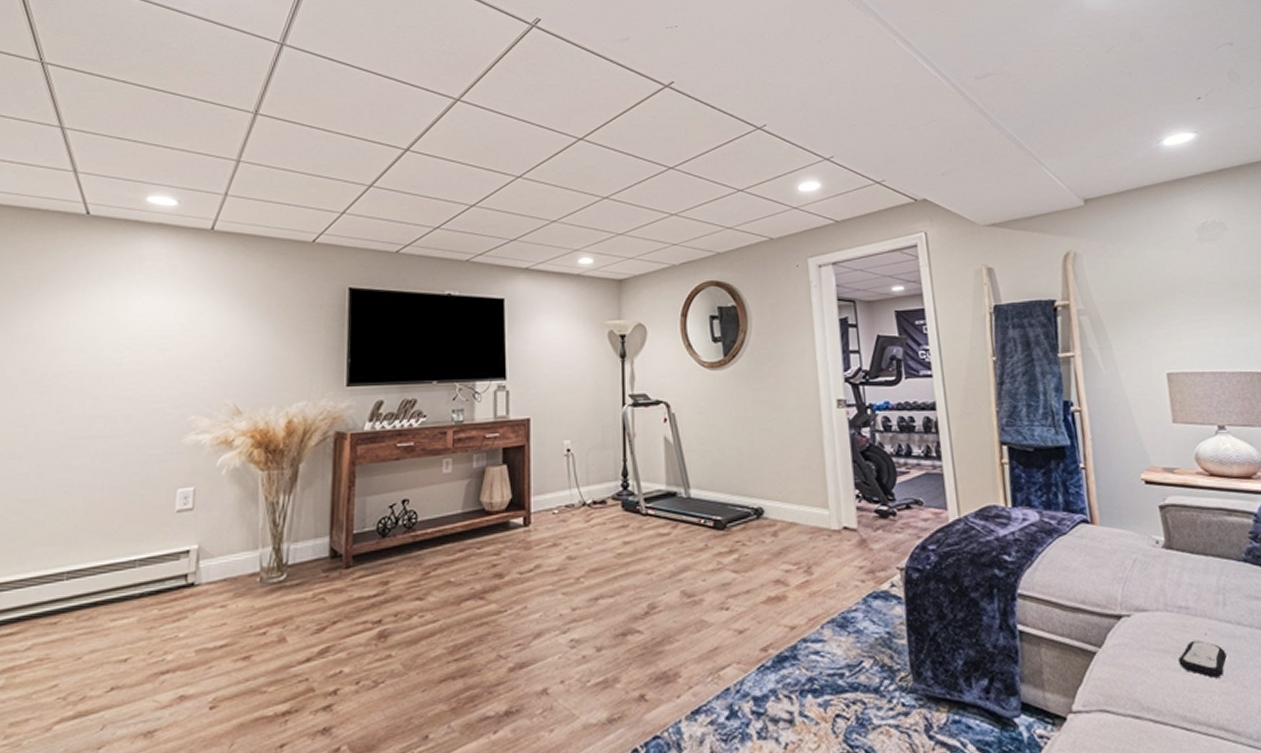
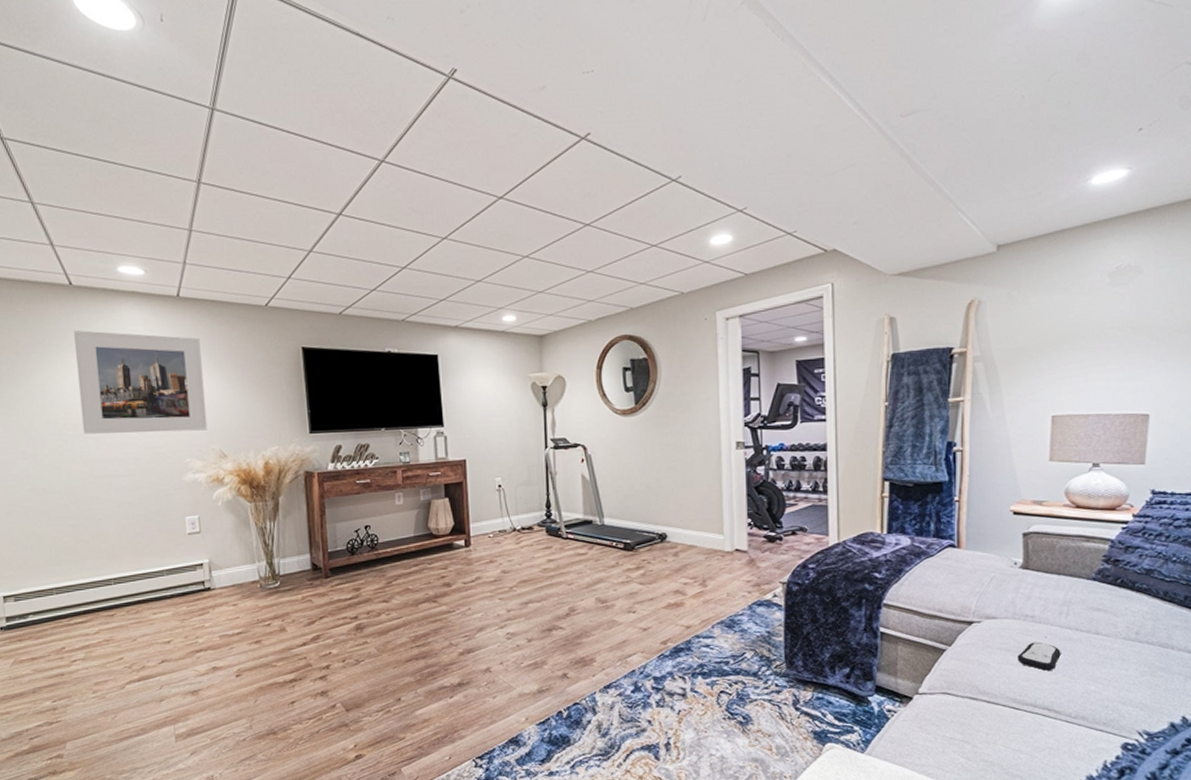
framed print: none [67,264,230,385] -> present [74,330,208,434]

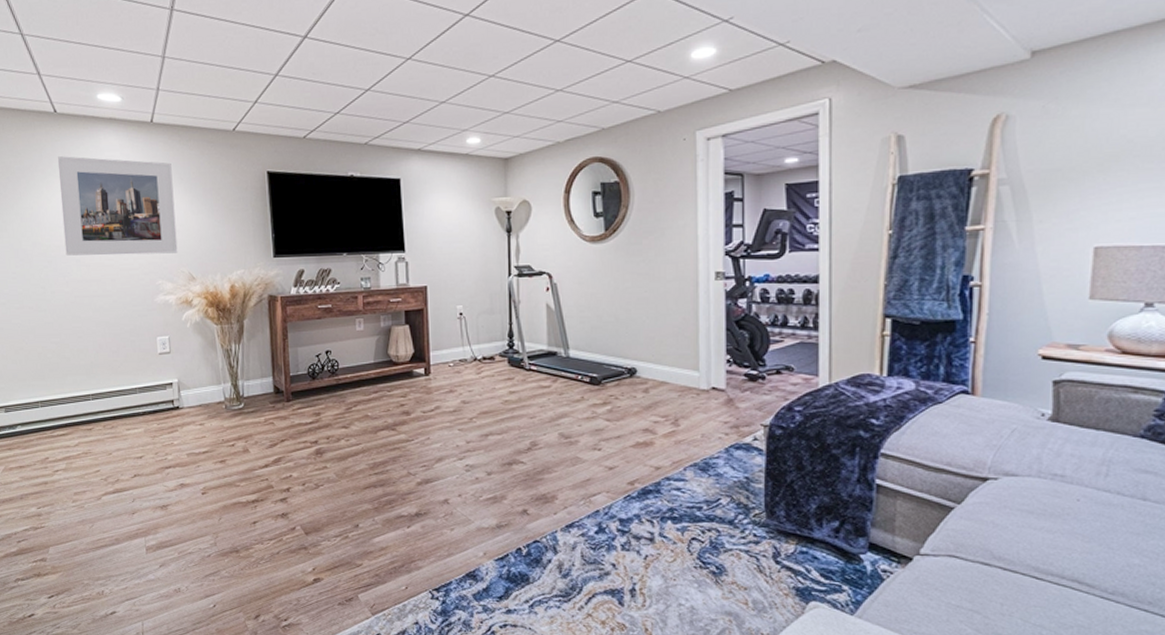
remote control: present [1017,642,1061,671] -> none [1042,504,1097,538]

